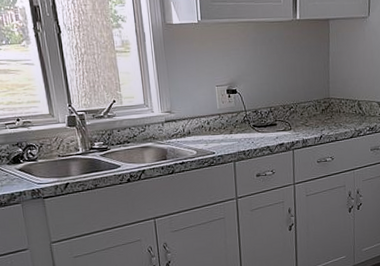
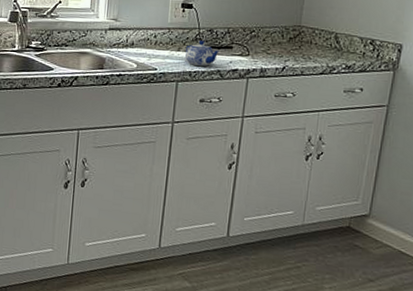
teapot: none [236,122,266,145] -> present [185,40,219,66]

